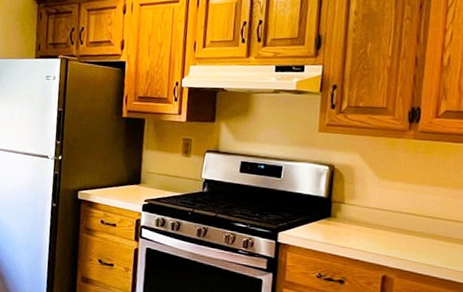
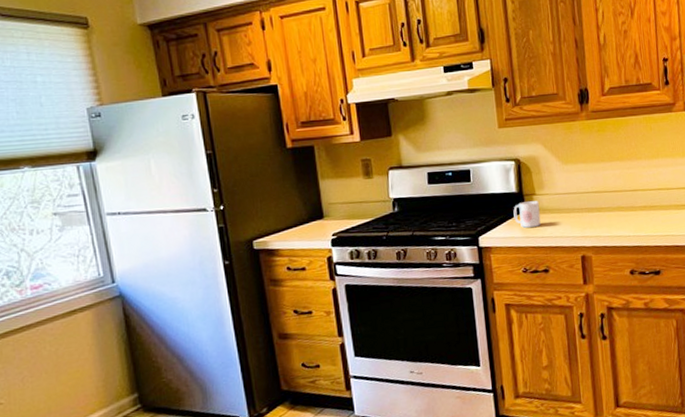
mug: none [317,208,346,235] -> present [513,201,541,228]

